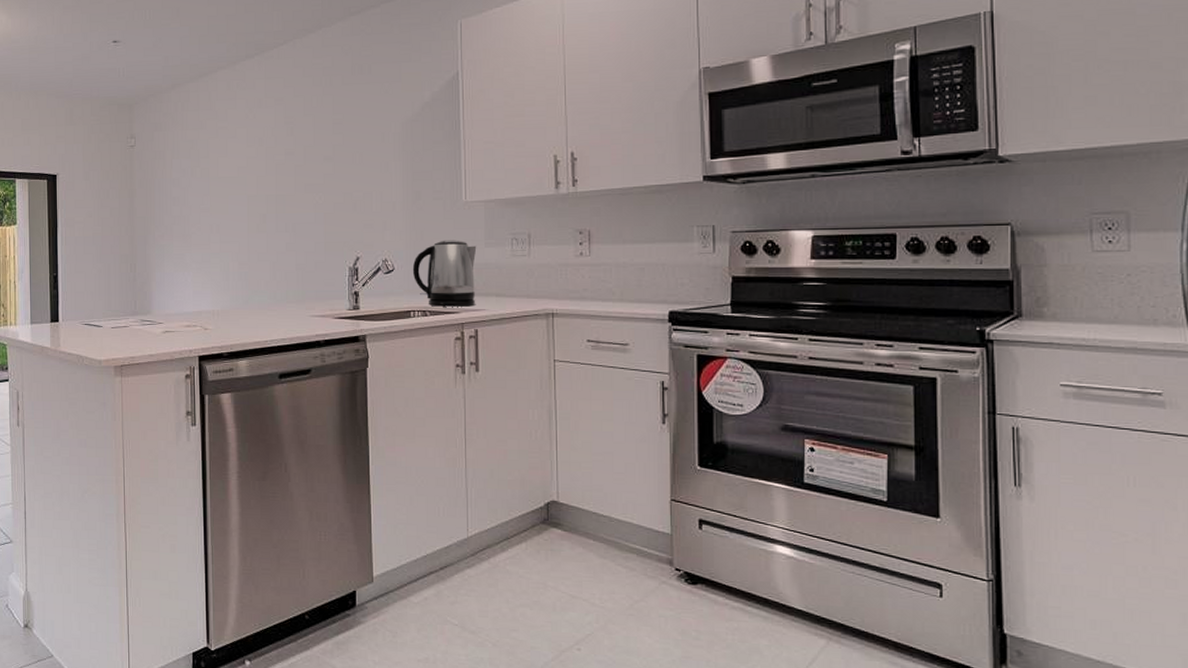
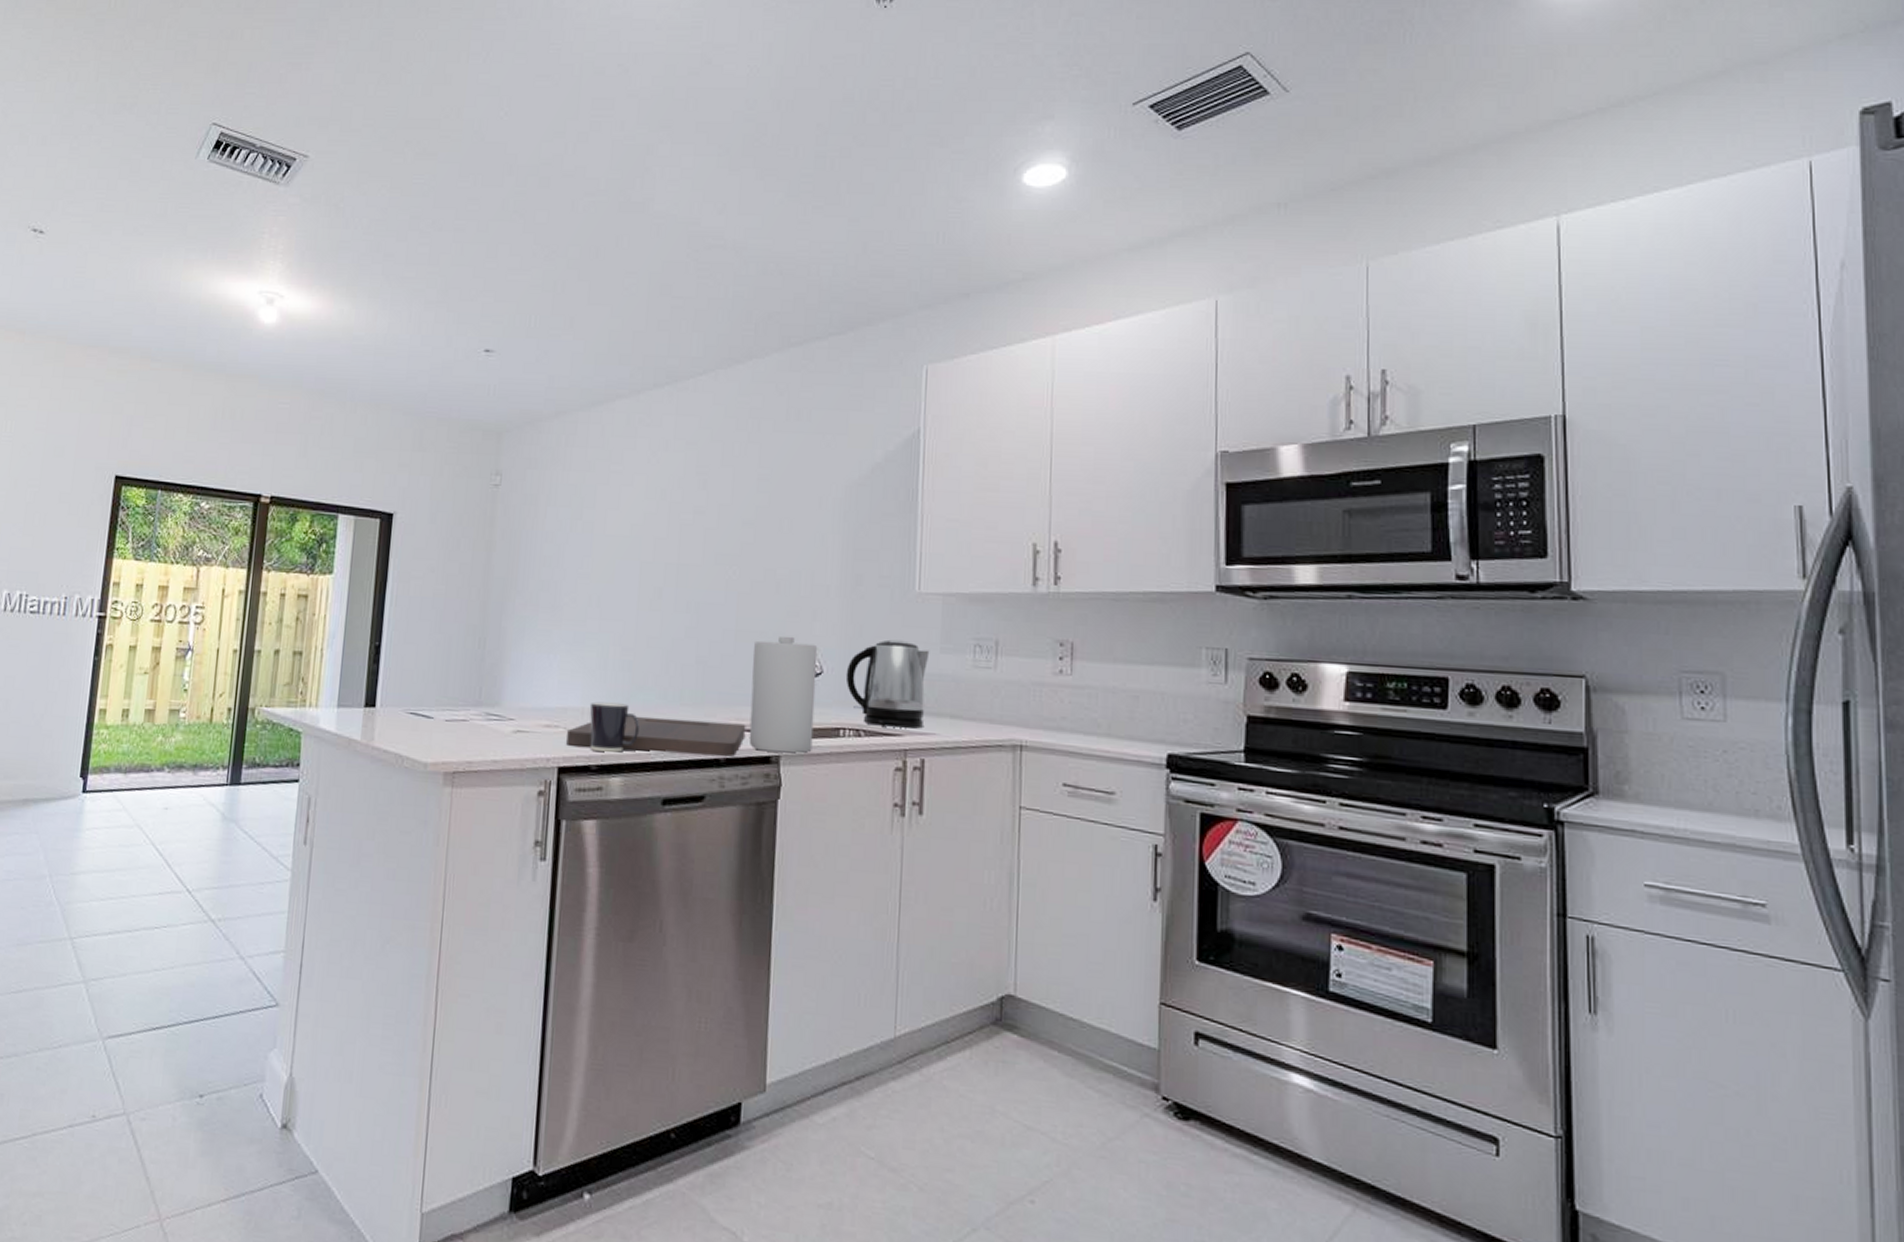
cutting board: none [203,313,338,340] -> present [566,715,746,758]
mug: none [218,305,257,343] -> present [589,701,639,753]
paper towel holder: none [339,243,390,333] -> present [748,635,818,754]

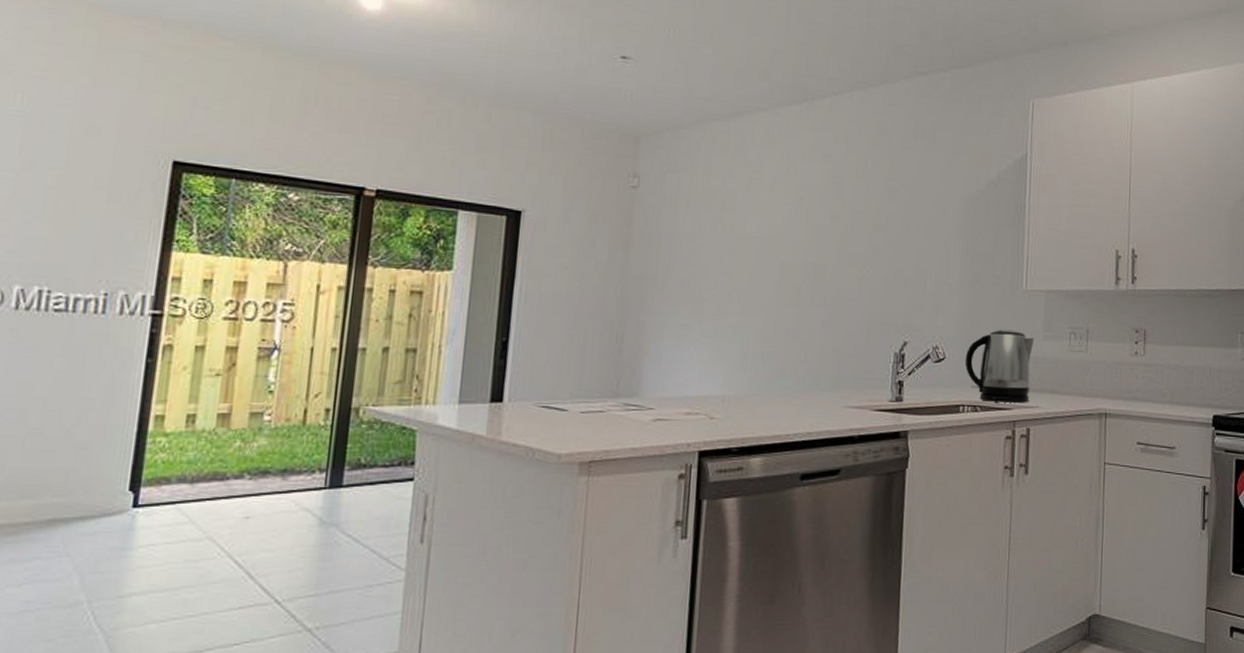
cutting board: present [566,715,746,758] -> none [707,401,878,435]
mug: present [589,701,639,753] -> none [730,389,779,436]
paper towel holder: present [748,635,818,754] -> none [880,327,941,429]

